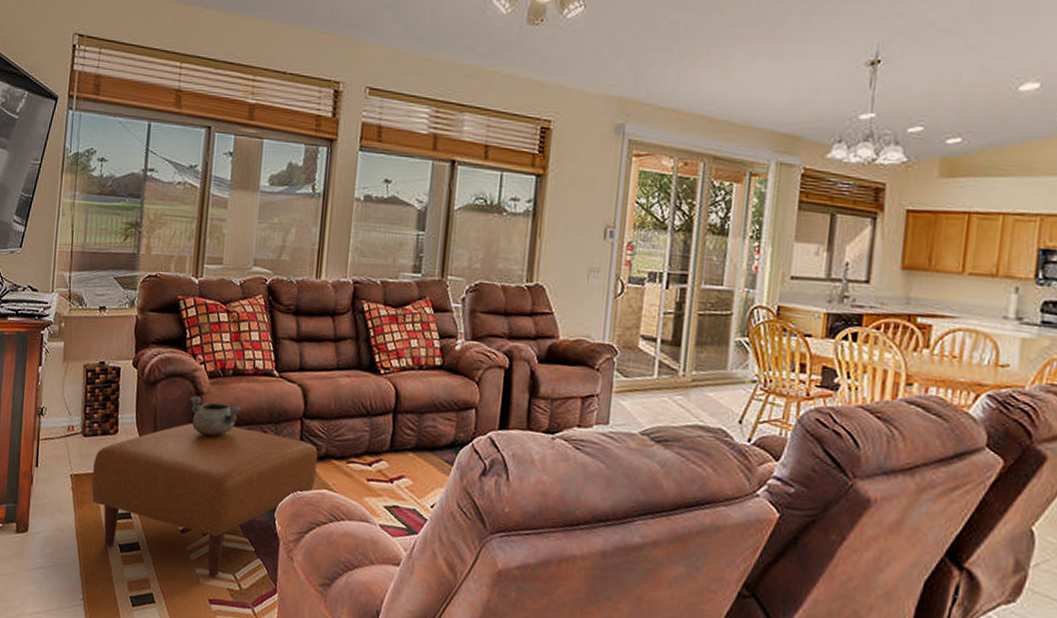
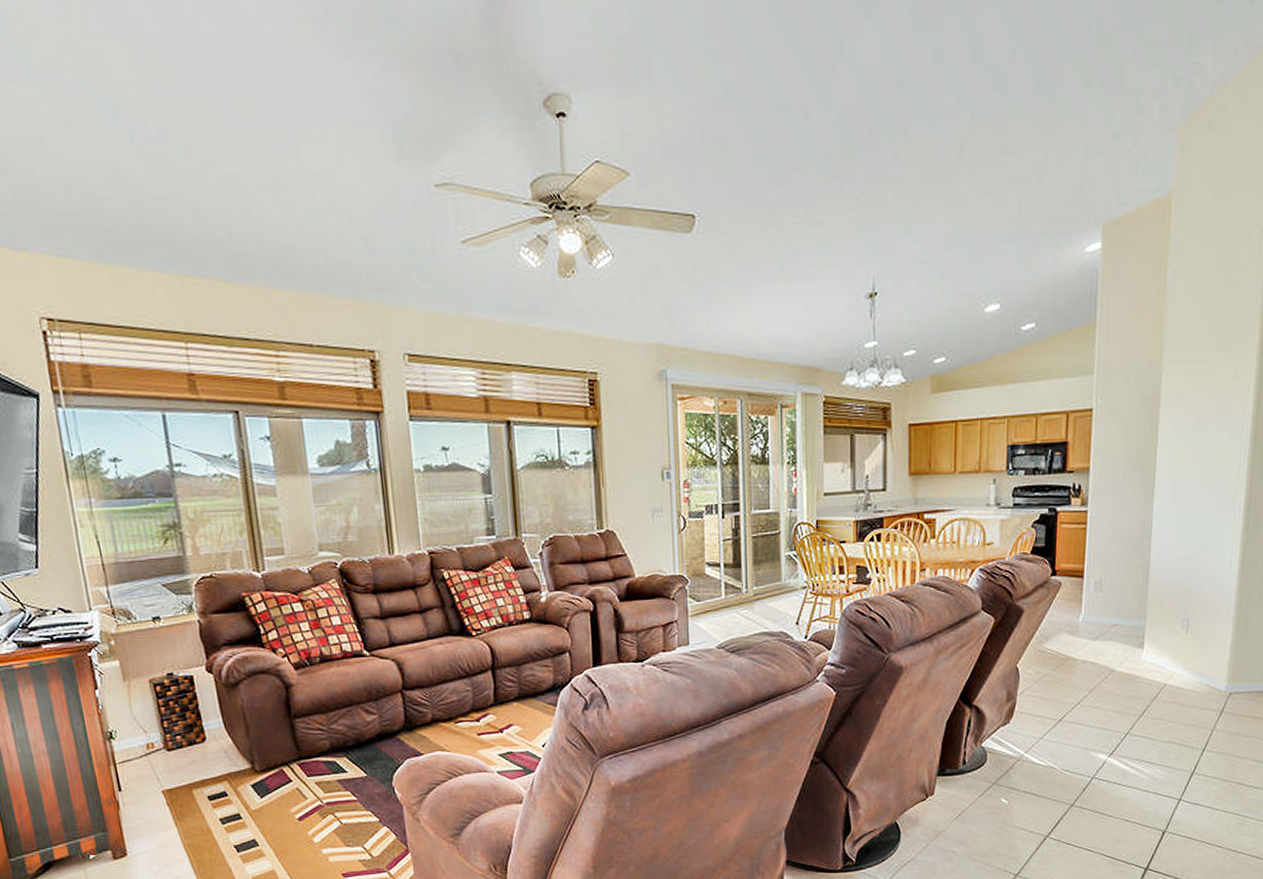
ottoman: present [91,423,318,578] -> none [185,710,427,854]
decorative bowl: present [189,395,241,437] -> none [278,689,337,726]

